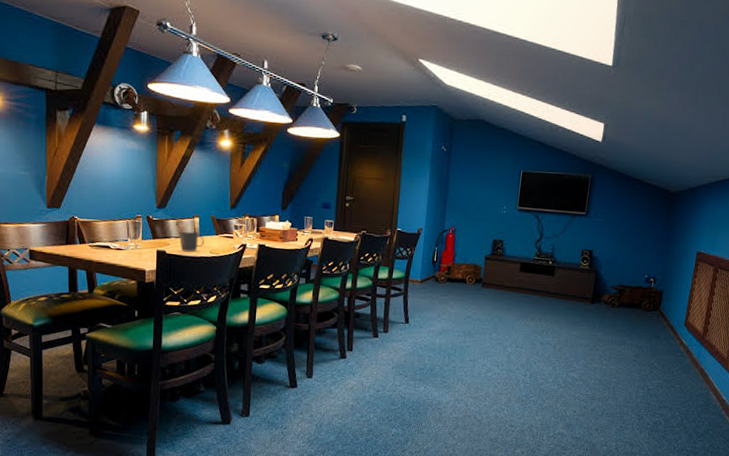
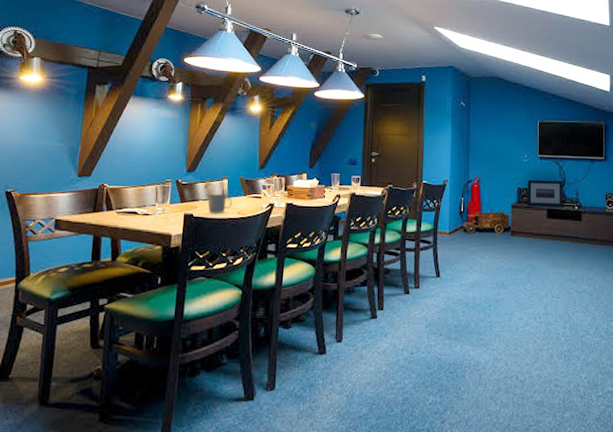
picture frame: none [501,232,541,261] -> present [527,179,563,207]

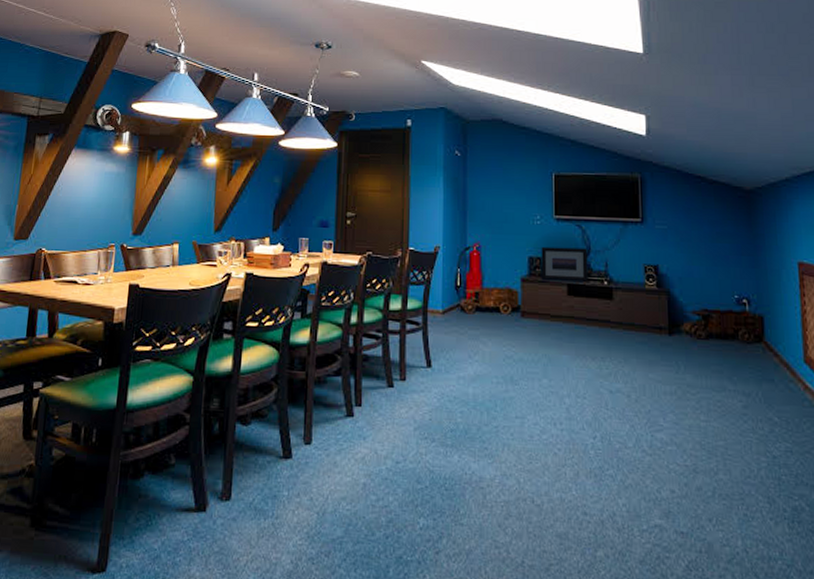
mug: present [207,194,232,214] -> none [155,261,184,285]

